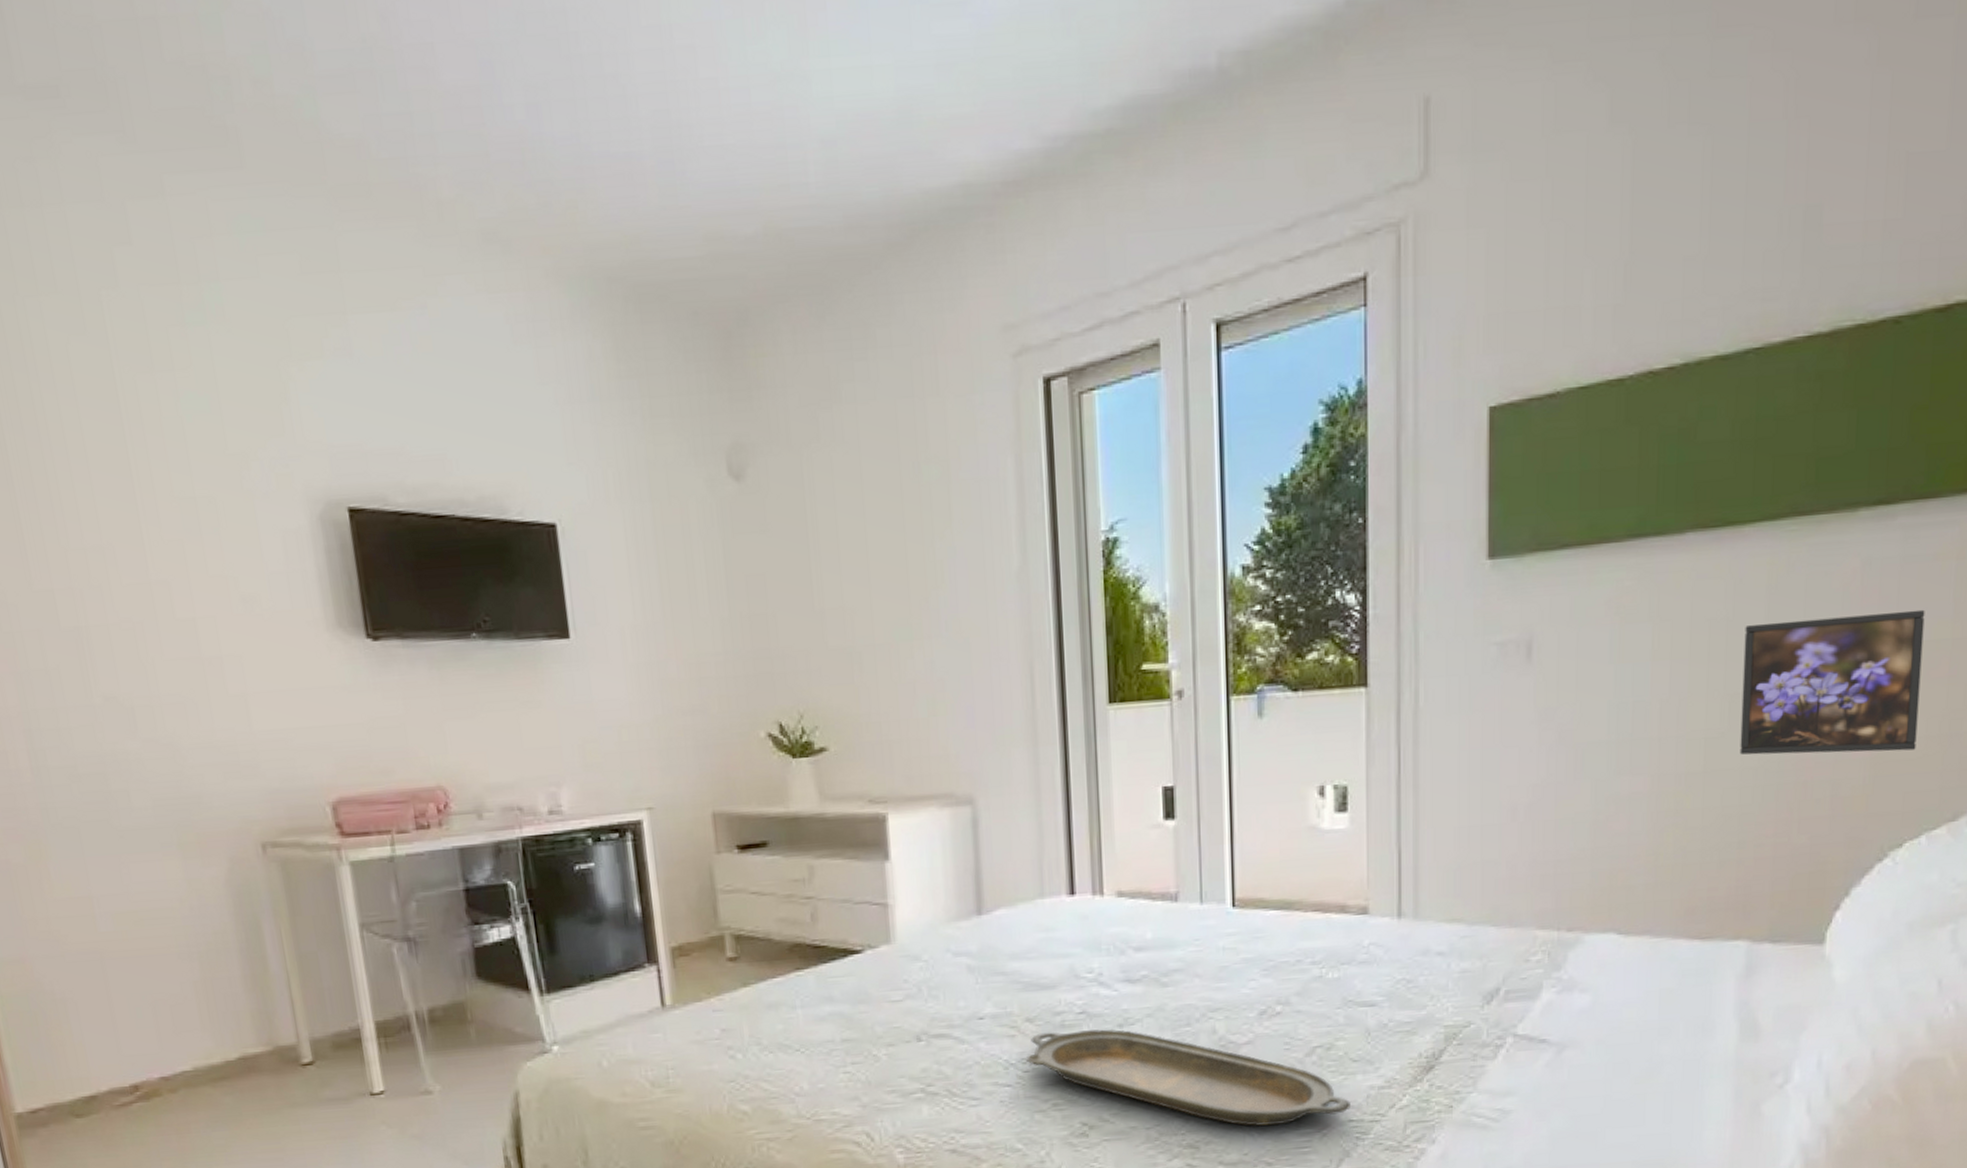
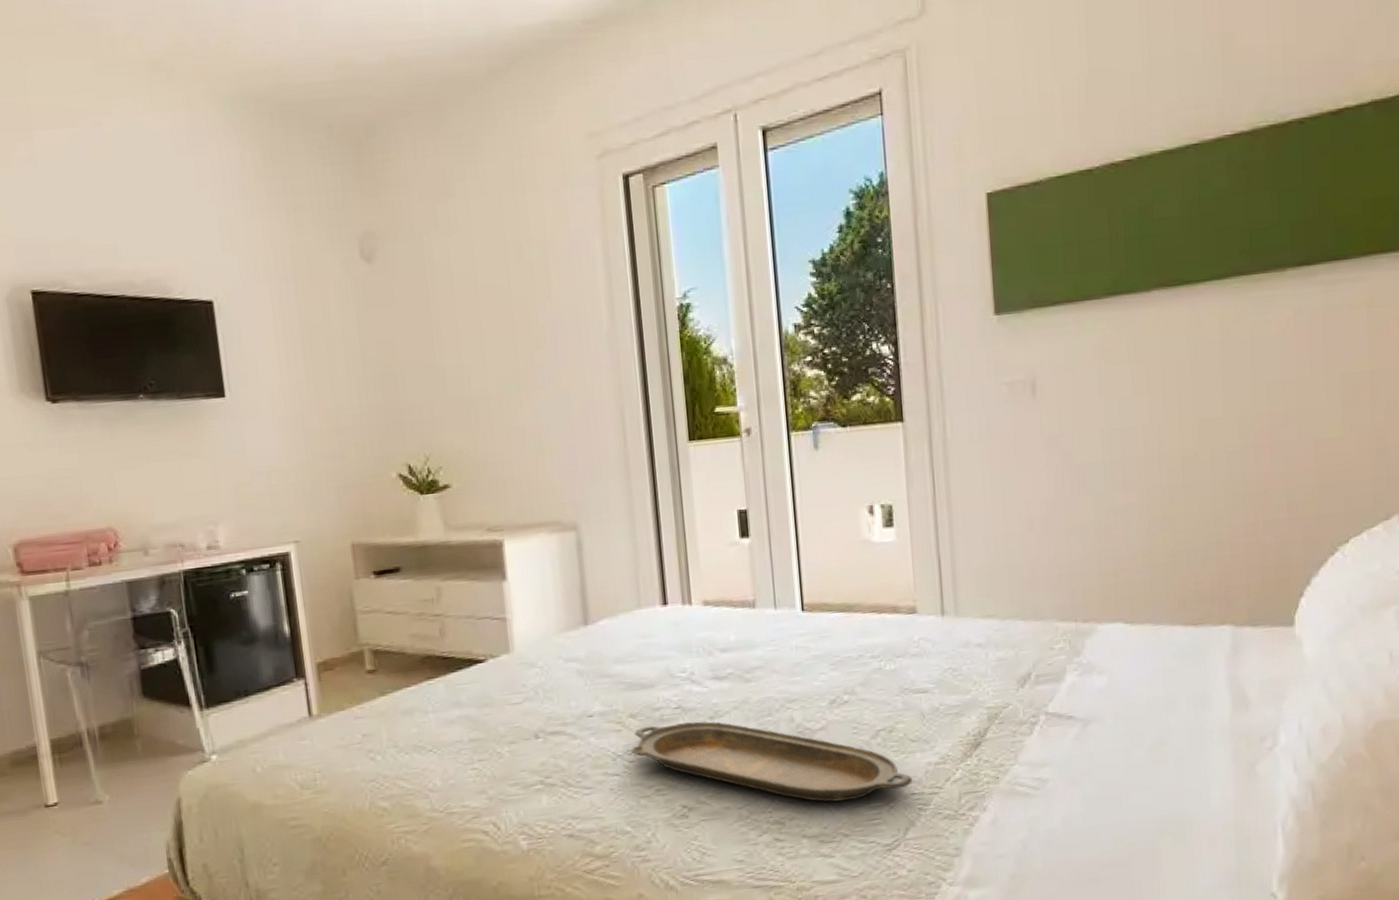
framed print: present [1739,609,1925,755] -> none [1206,348,1351,470]

